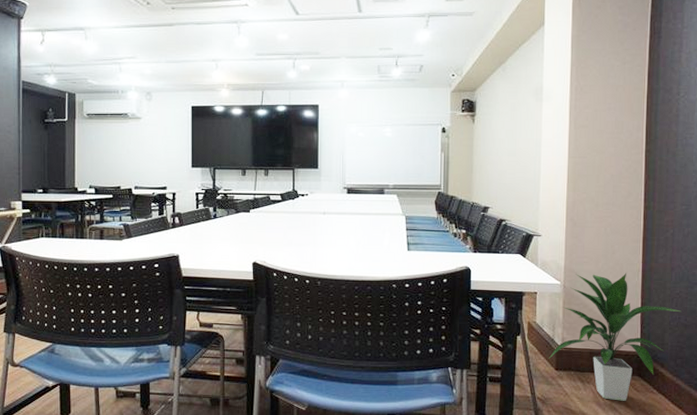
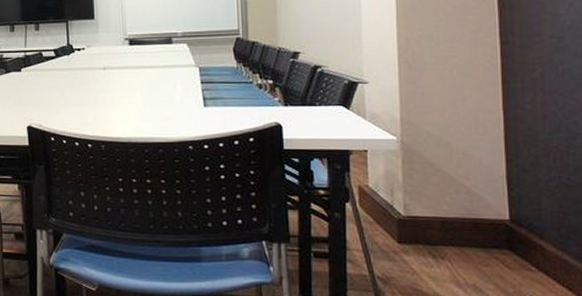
indoor plant: present [549,273,681,401] -> none [389,124,561,281]

